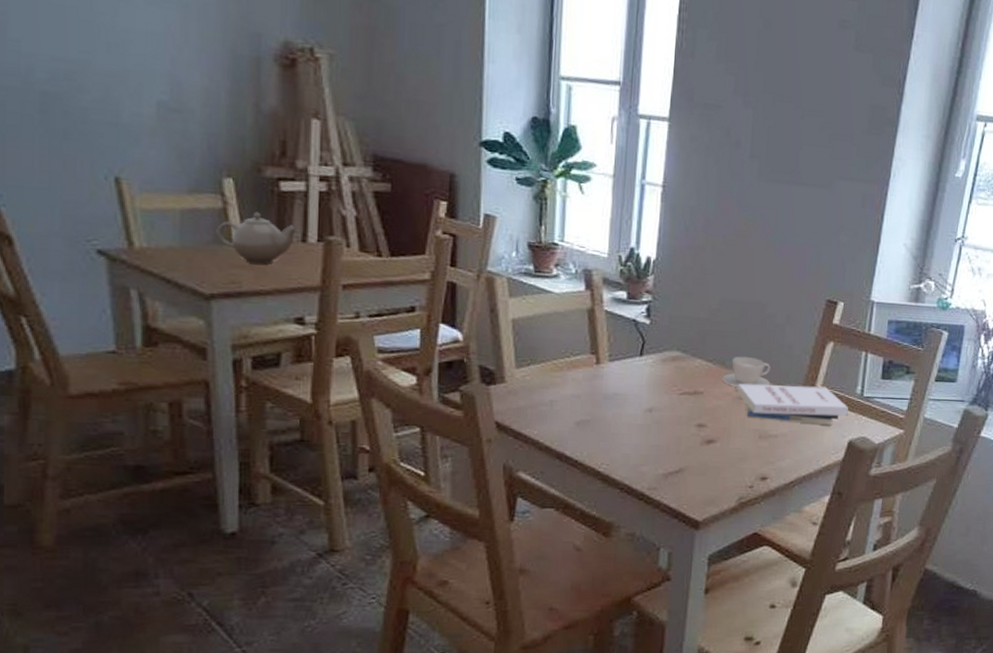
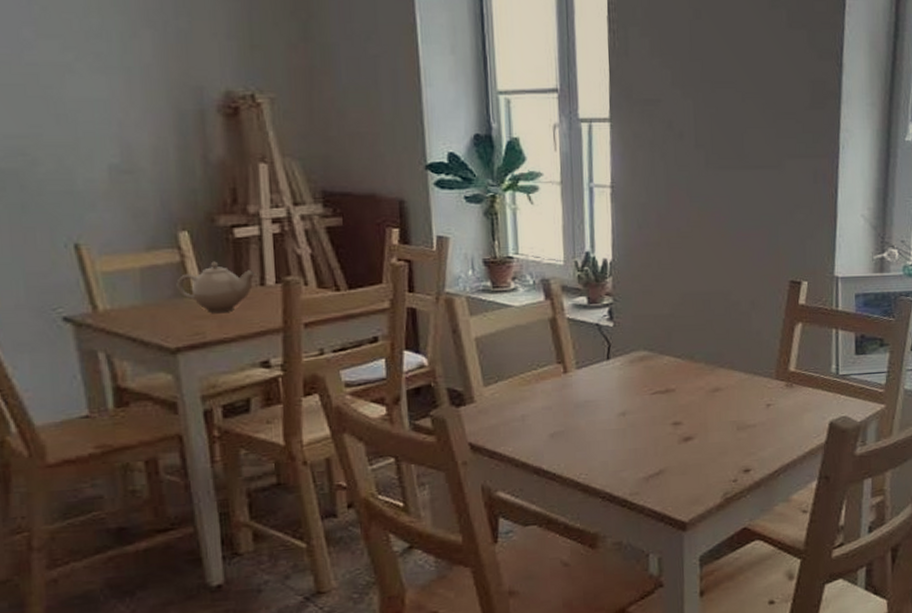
teacup: present [722,356,771,387] -> none [692,347,743,380]
books: present [737,383,848,426] -> none [709,369,825,410]

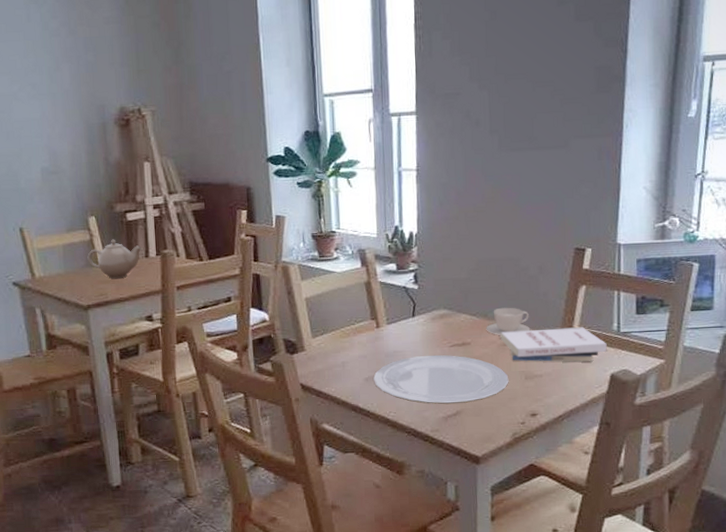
plate: none [560,404,719,463] -> present [373,354,509,405]
teacup: none [692,347,743,380] -> present [486,307,531,335]
books: none [709,369,825,410] -> present [500,327,607,362]

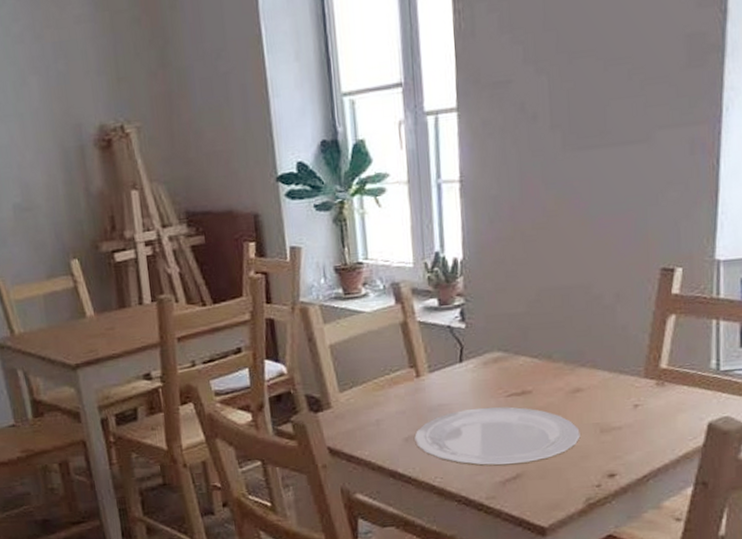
teapot: present [87,239,143,279] -> none [72,285,136,332]
teacup: present [486,307,531,335] -> none [550,345,606,381]
books: present [500,327,607,362] -> none [569,366,703,411]

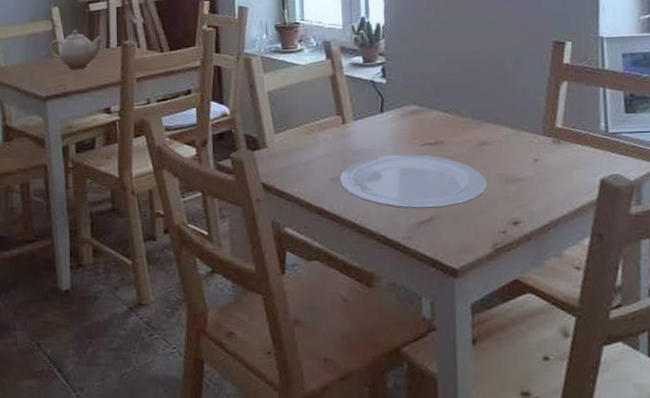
teapot: none [72,285,136,332] -> present [49,29,104,69]

